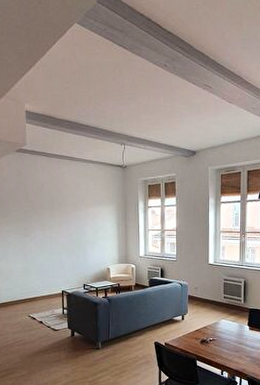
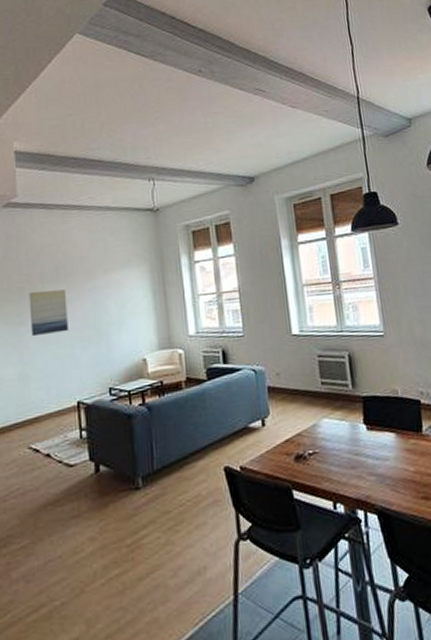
wall art: none [32,214,59,245] -> present [29,289,68,337]

